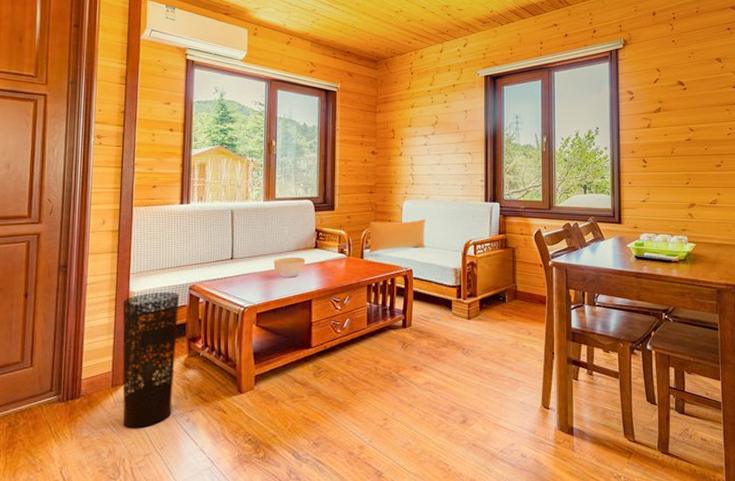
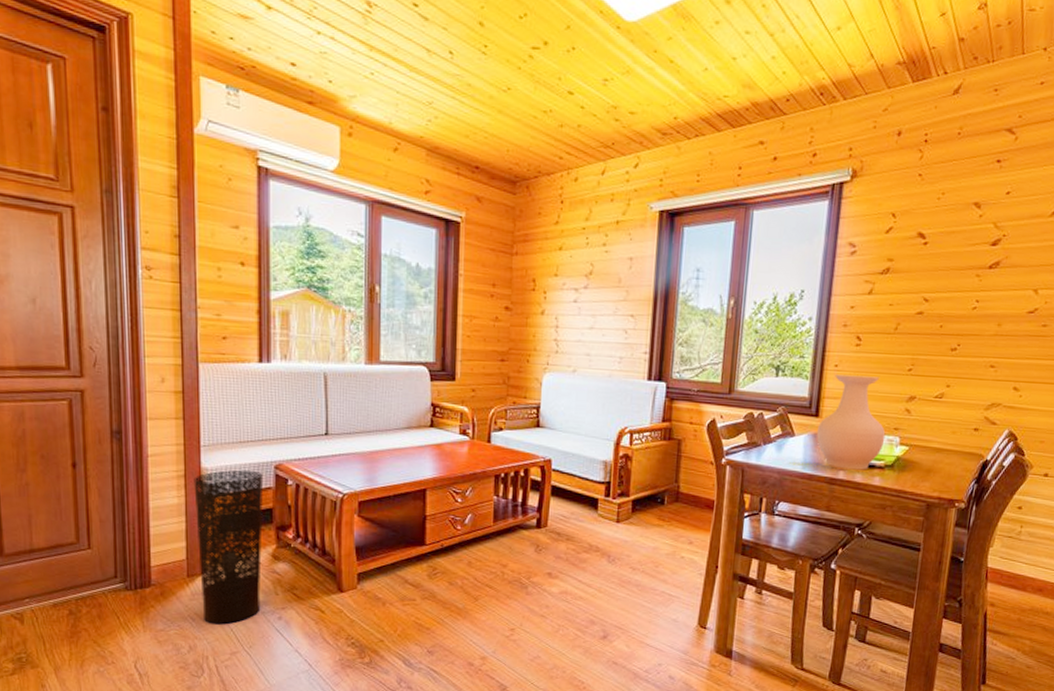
bowl: present [273,257,306,277] -> none [378,436,419,461]
pillow: present [369,219,426,253] -> none [498,397,571,437]
vase: none [622,189,676,265] -> present [817,374,886,470]

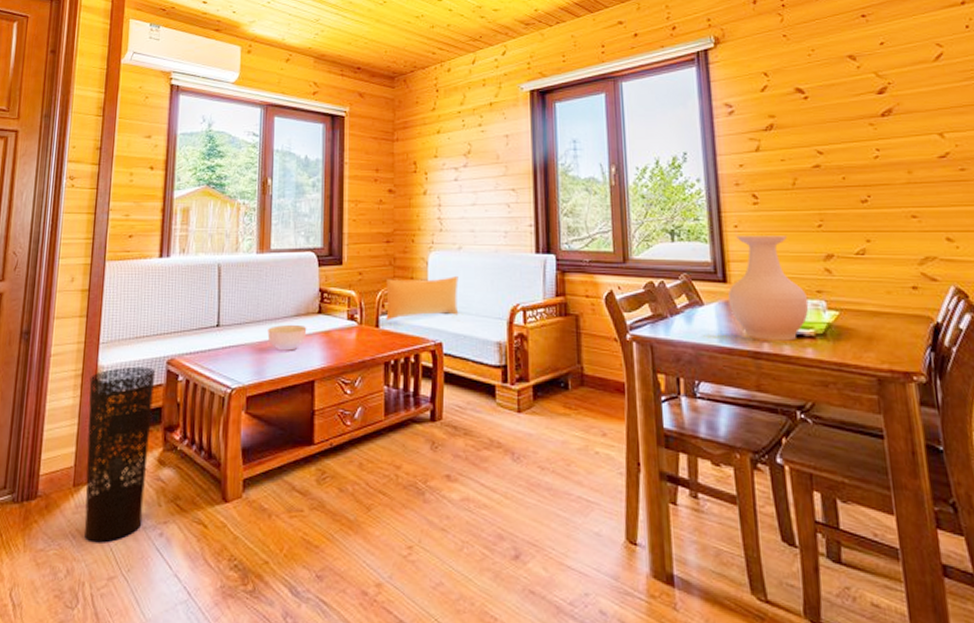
bowl: none [378,436,419,461] -> present [267,324,307,351]
pillow: none [498,397,571,437] -> present [386,276,459,321]

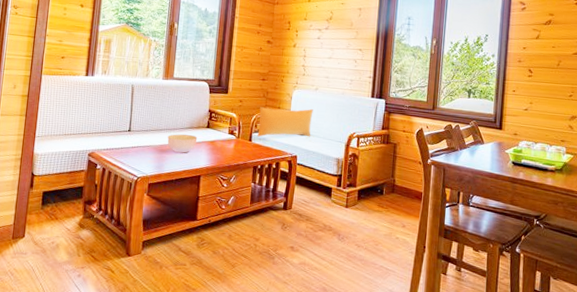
umbrella stand: present [84,366,156,543] -> none [20,156,79,280]
vase: present [728,235,809,341] -> none [501,97,555,173]

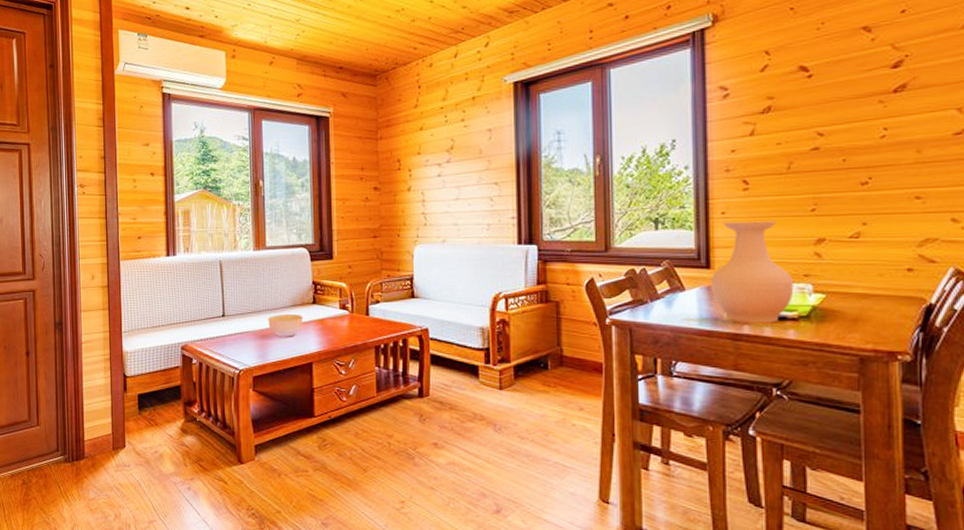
pillow: present [257,107,313,137] -> none [374,268,444,309]
vase: none [501,97,555,173] -> present [711,221,794,323]

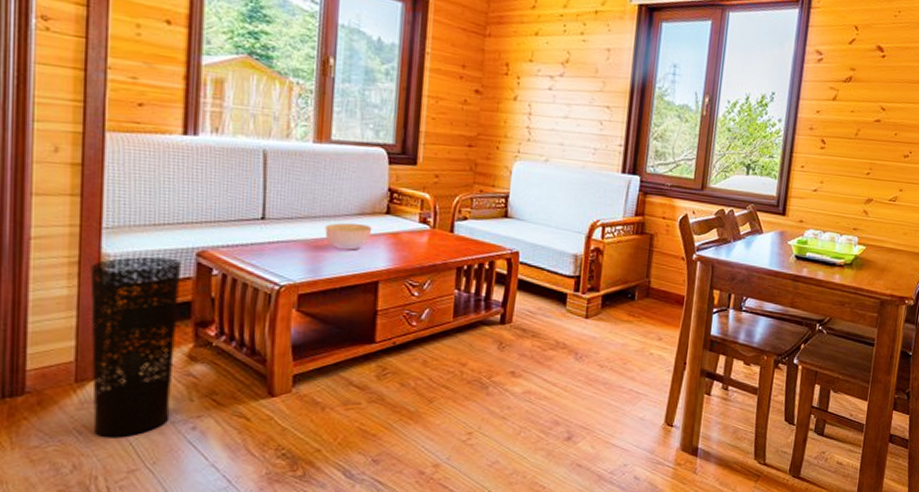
umbrella stand: none [117,351,173,495] -> present [90,256,182,438]
vase: present [711,221,794,323] -> none [783,175,846,268]

